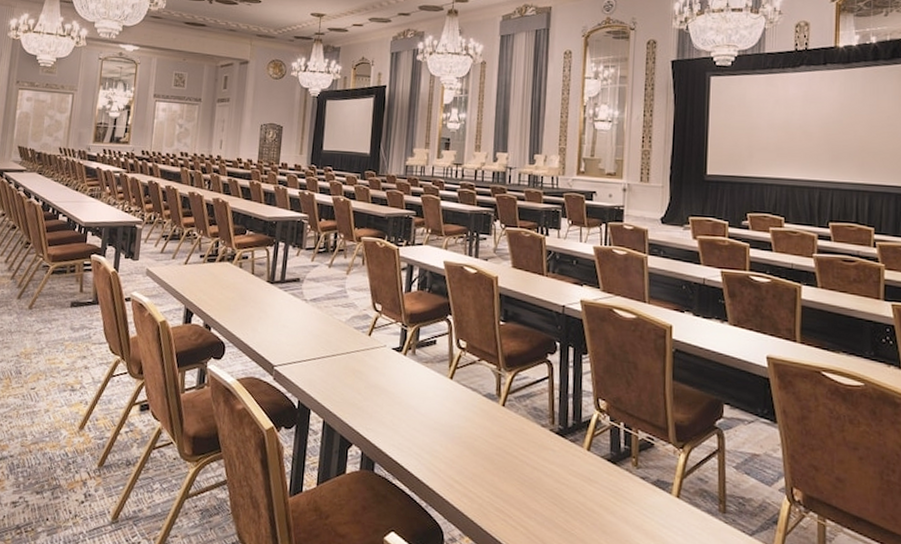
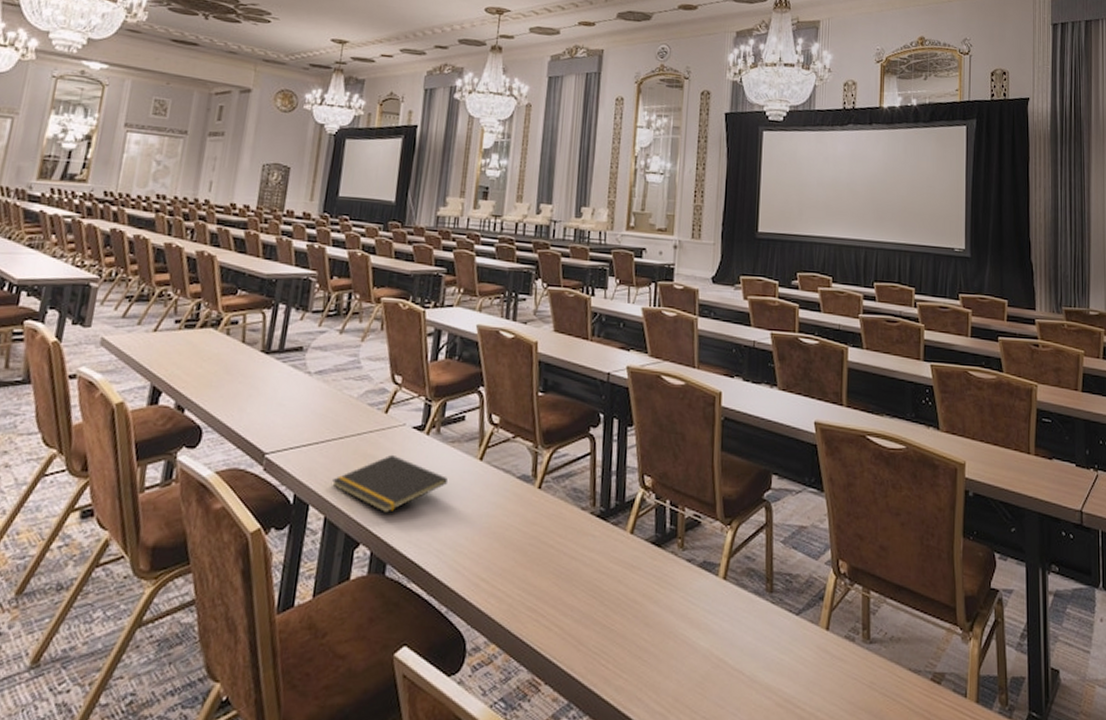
notepad: none [328,371,423,421] -> present [332,454,448,514]

